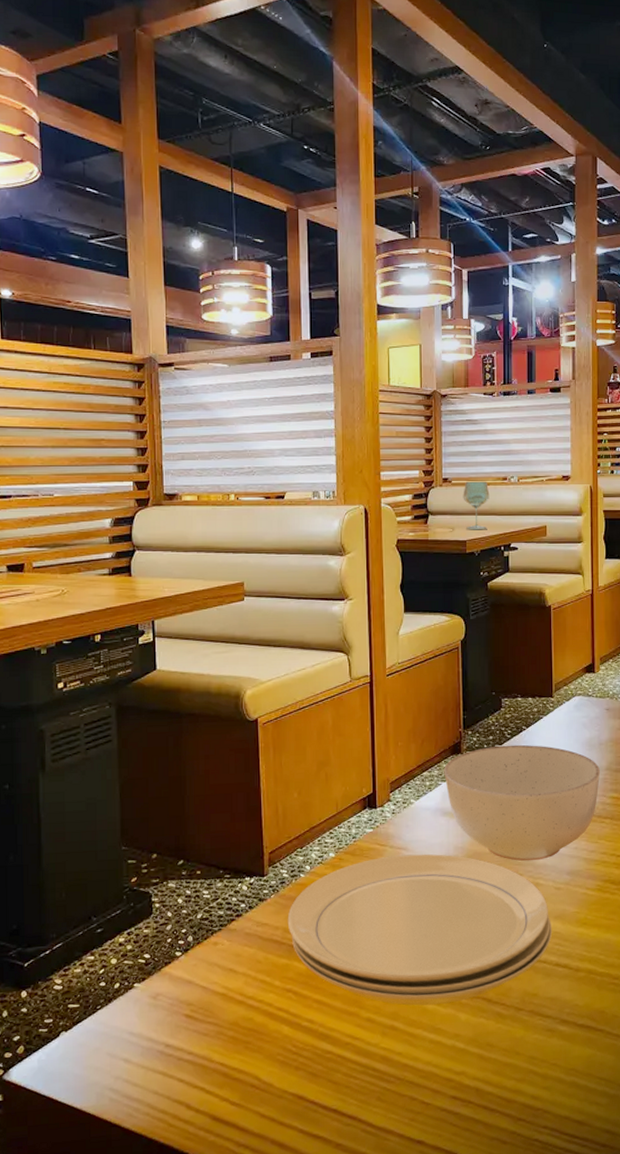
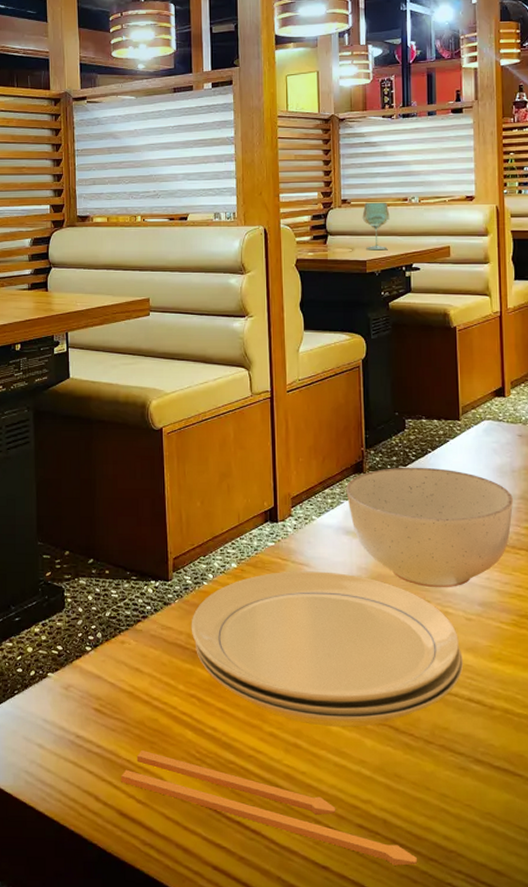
chopsticks: none [213,1051,508,1130] -> present [120,750,418,866]

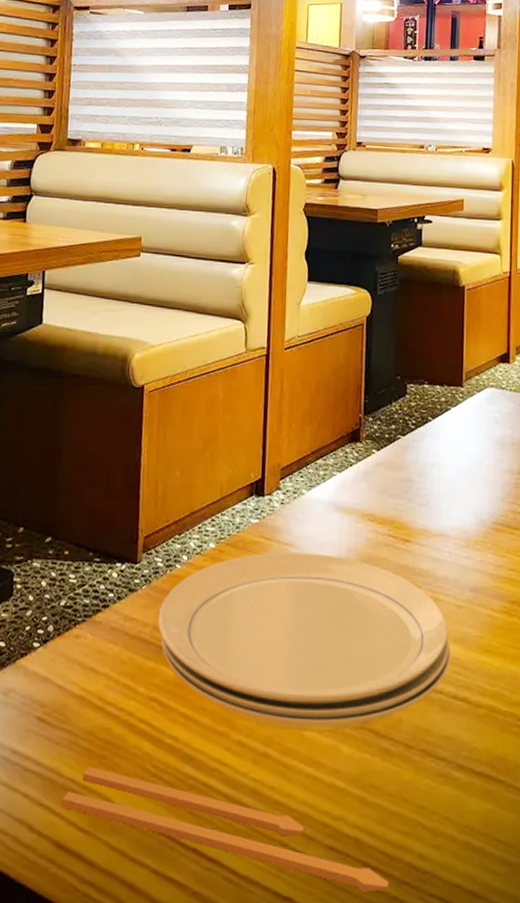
bowl: present [346,467,514,588] -> none [340,436,512,572]
wine glass: present [362,202,390,251] -> none [376,147,405,200]

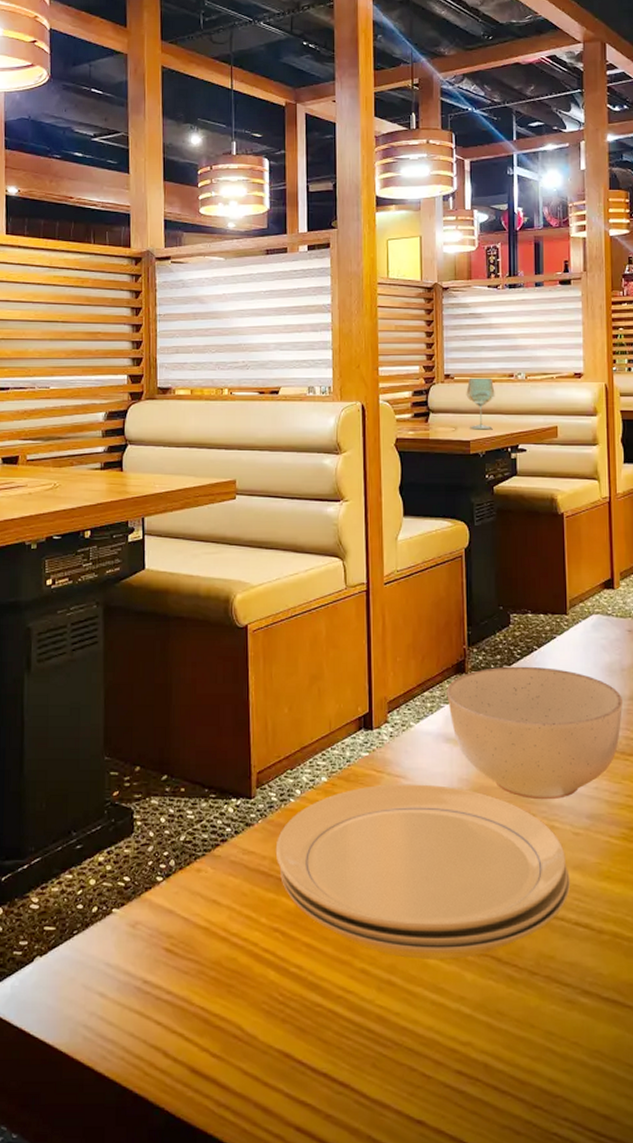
chopsticks: present [61,767,390,892] -> none [192,995,521,1116]
bowl: none [340,436,512,572] -> present [446,666,624,800]
wine glass: none [376,147,405,200] -> present [466,378,495,430]

